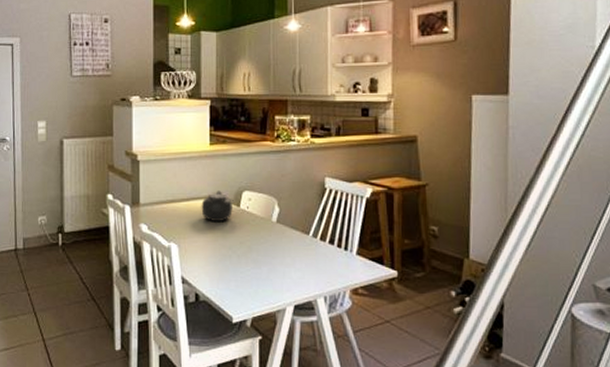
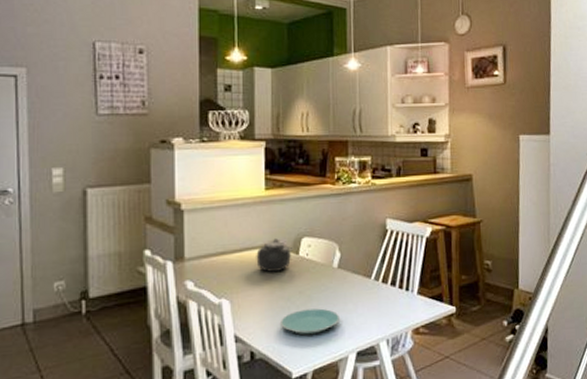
plate: none [223,259,278,284] -> present [281,308,339,335]

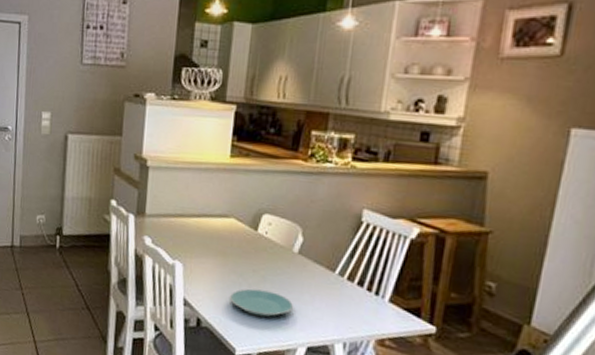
teapot: present [256,238,292,273] -> none [212,210,251,245]

